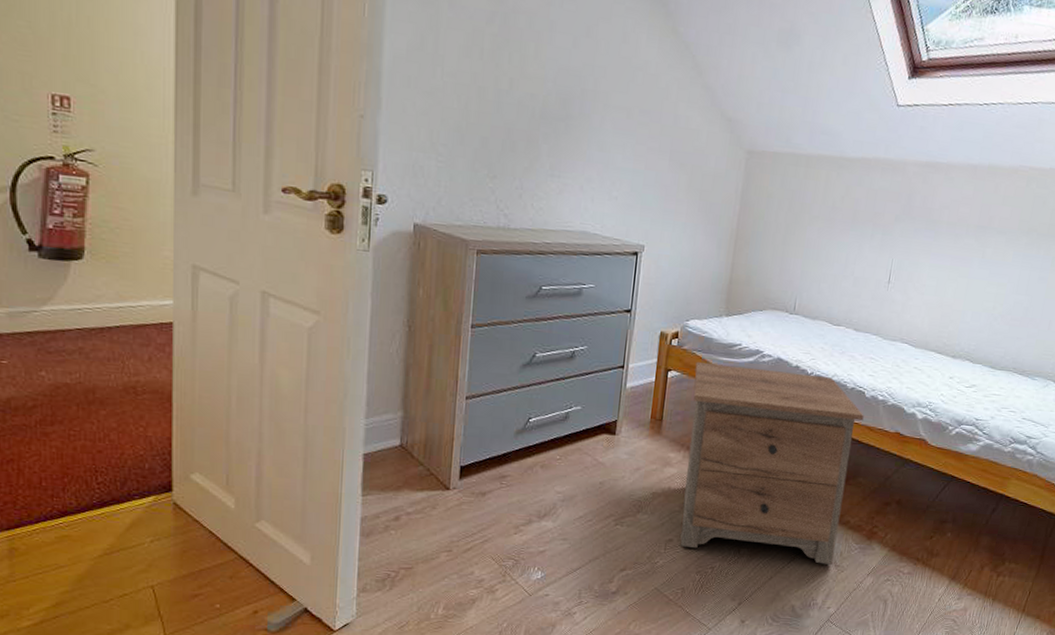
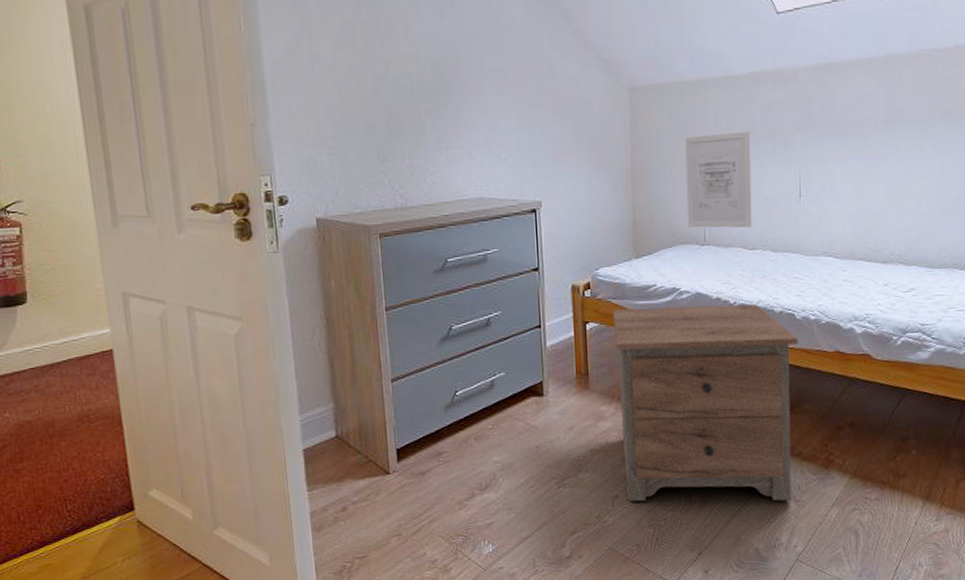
wall art: none [780,208,854,305] -> present [685,131,752,228]

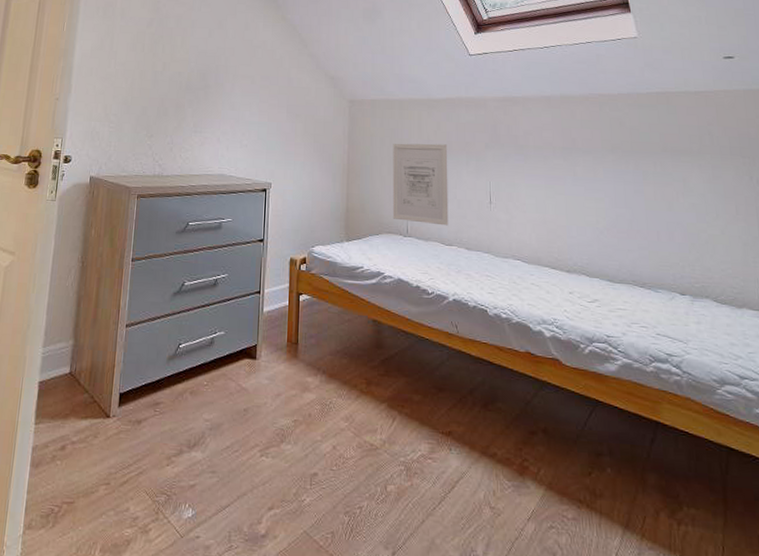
nightstand: present [612,304,798,502] -> none [323,284,491,506]

